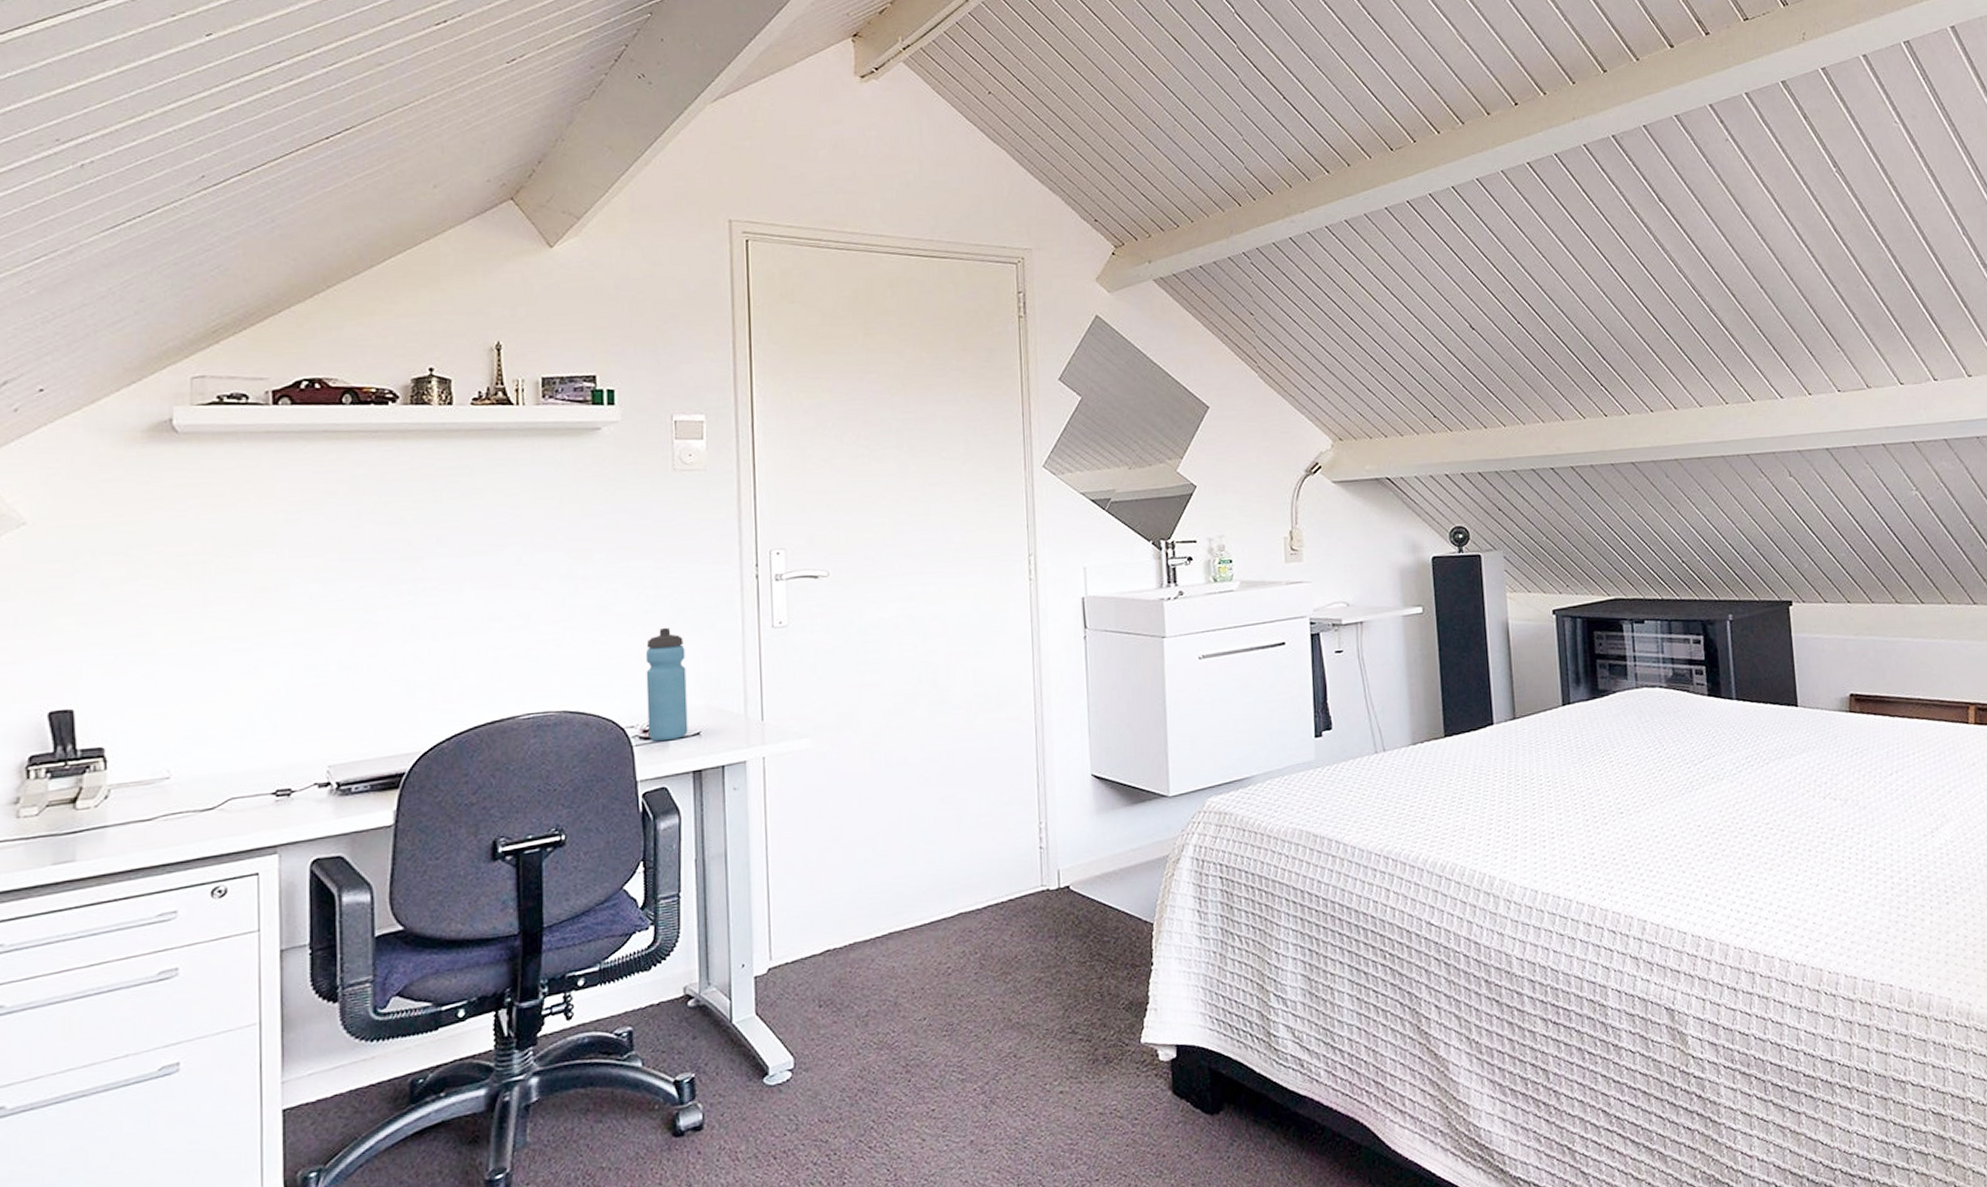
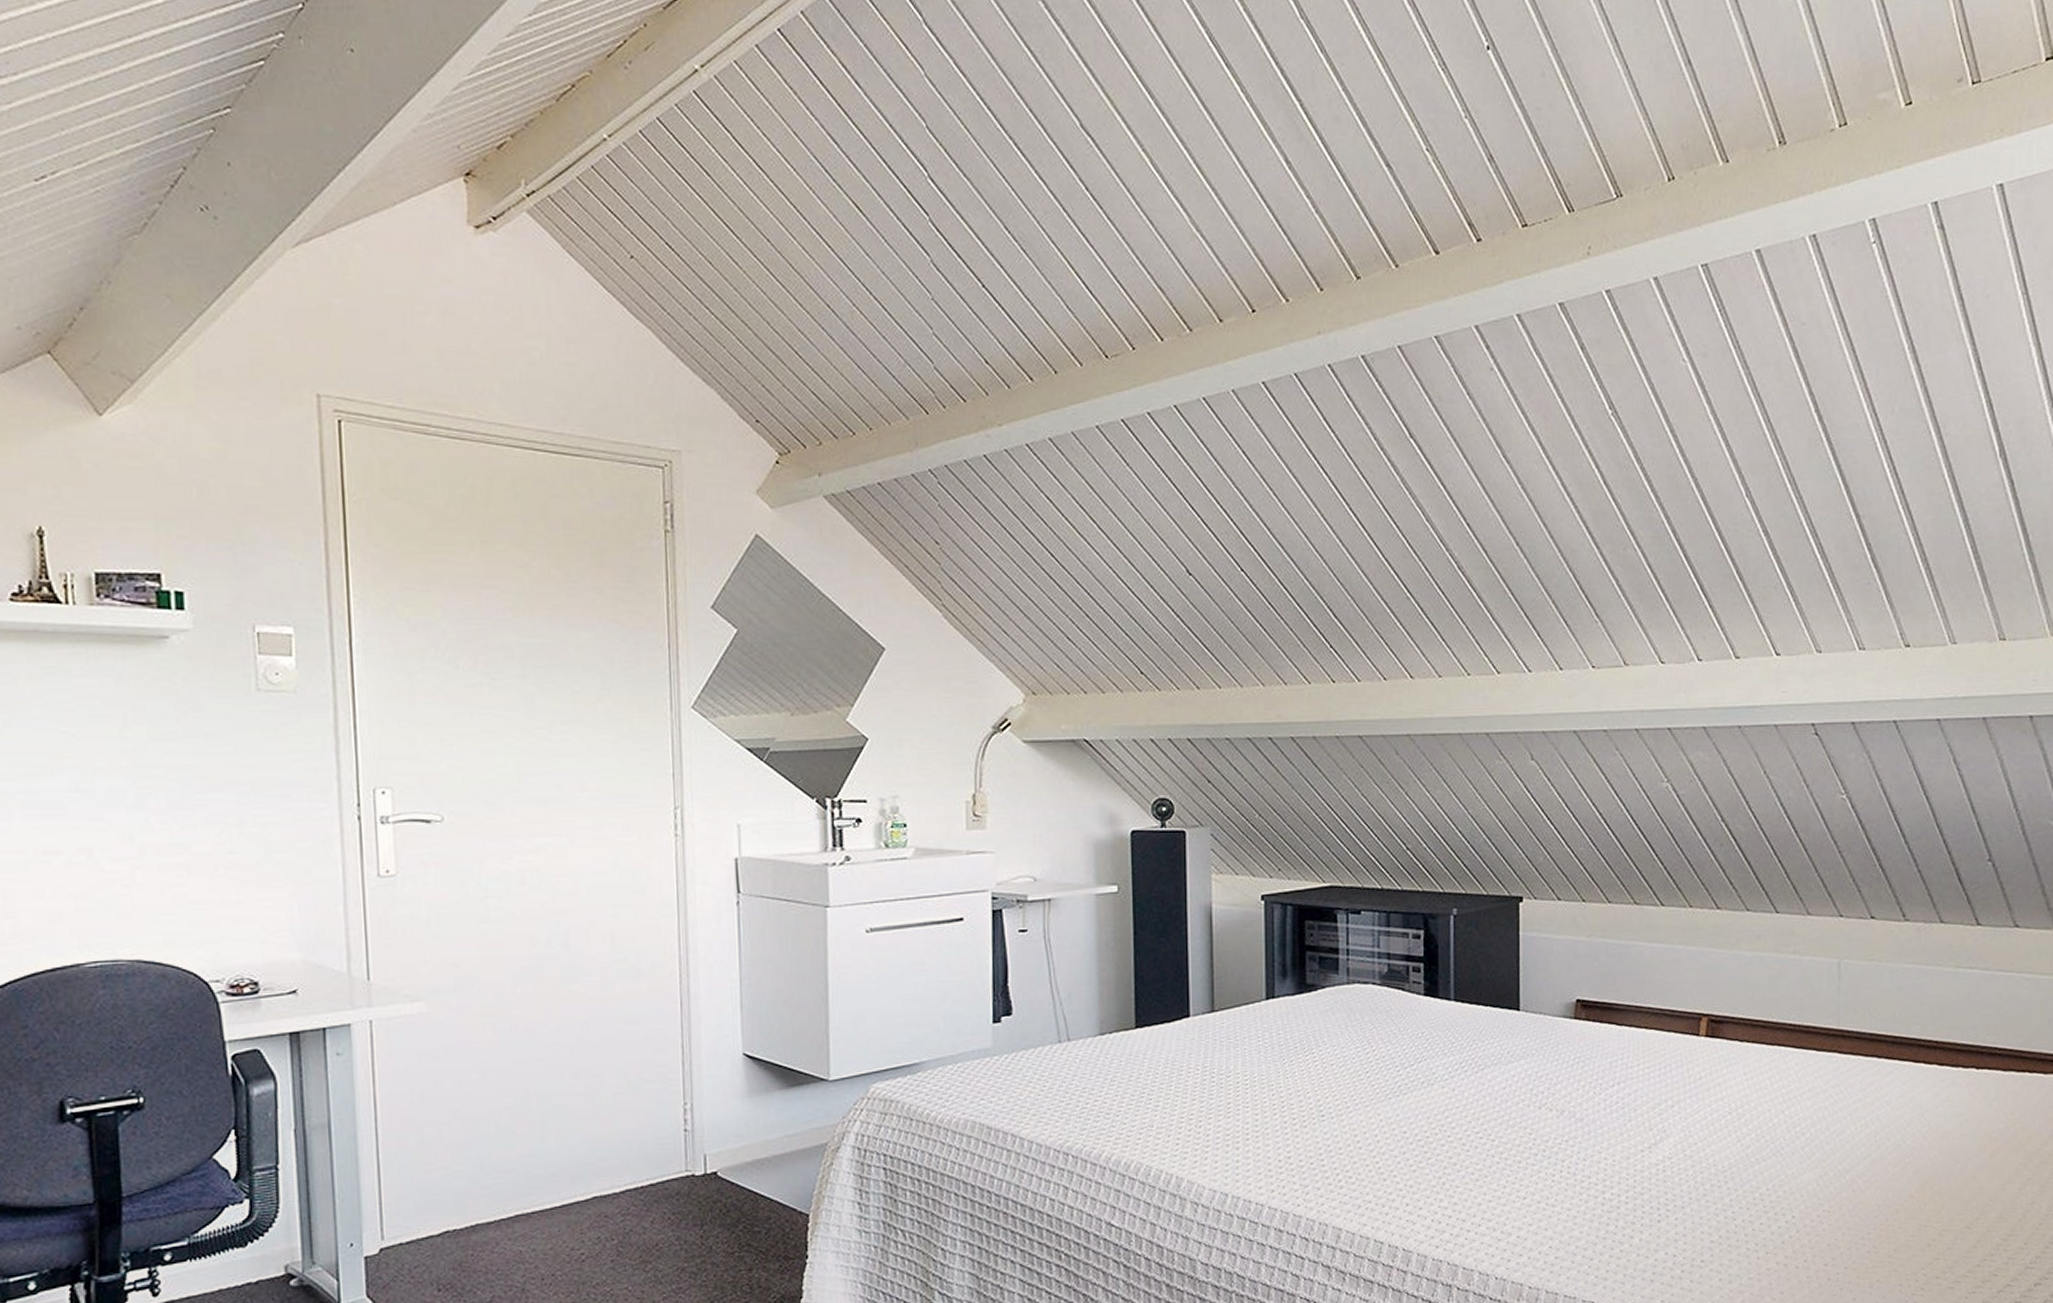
water bottle: present [645,627,688,742] -> none [230,870,283,999]

